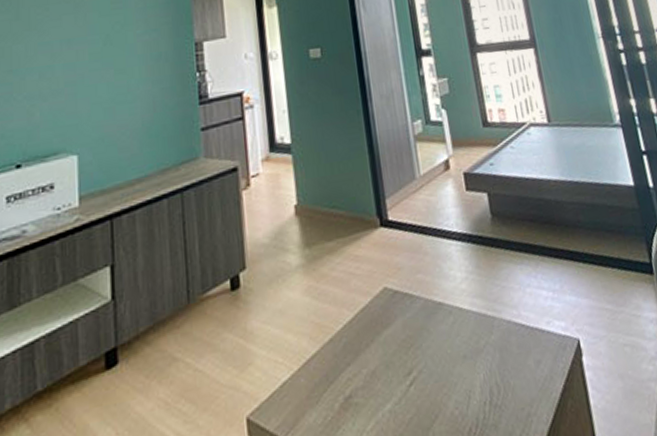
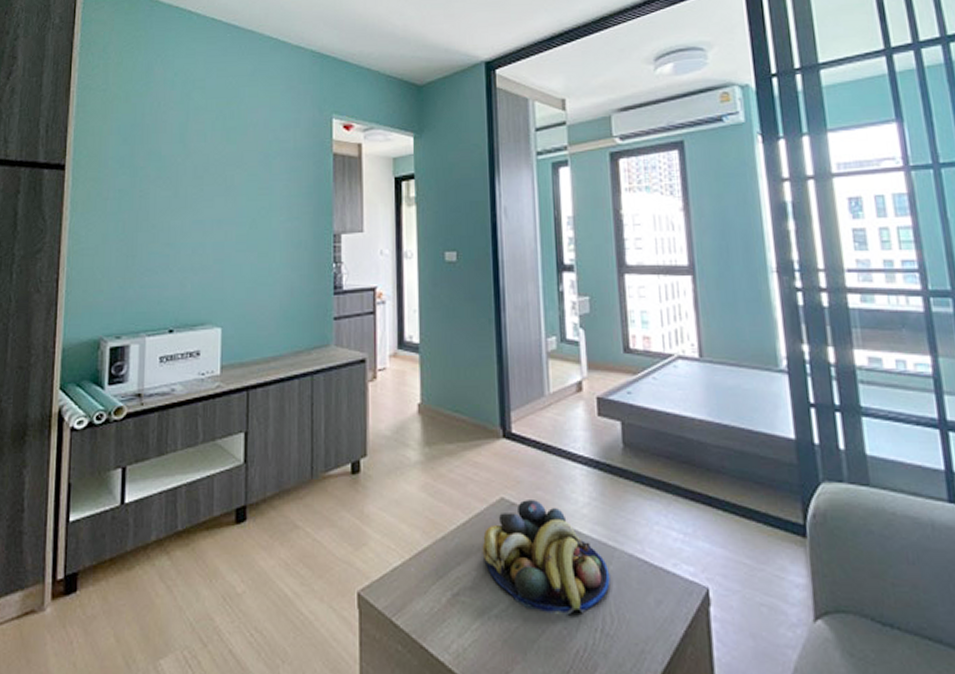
fruit bowl: none [370,283,493,398] -> present [482,500,610,617]

